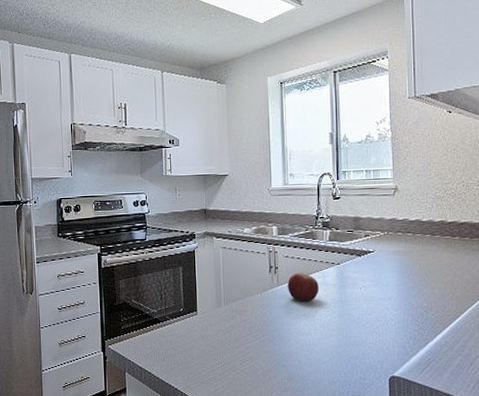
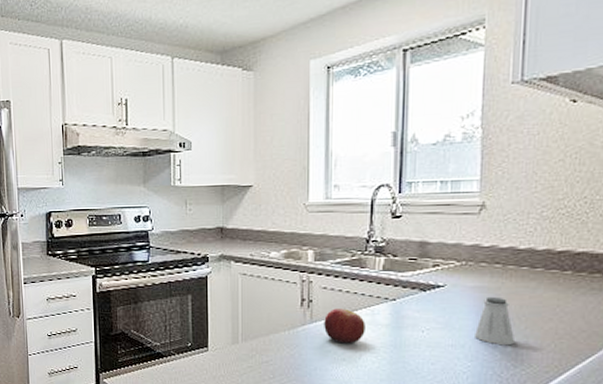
saltshaker: none [398,258,426,296] -> present [475,296,516,345]

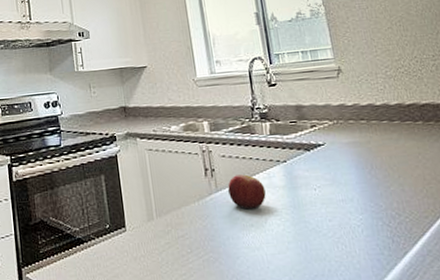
saltshaker: present [475,296,516,345] -> none [358,150,394,195]

